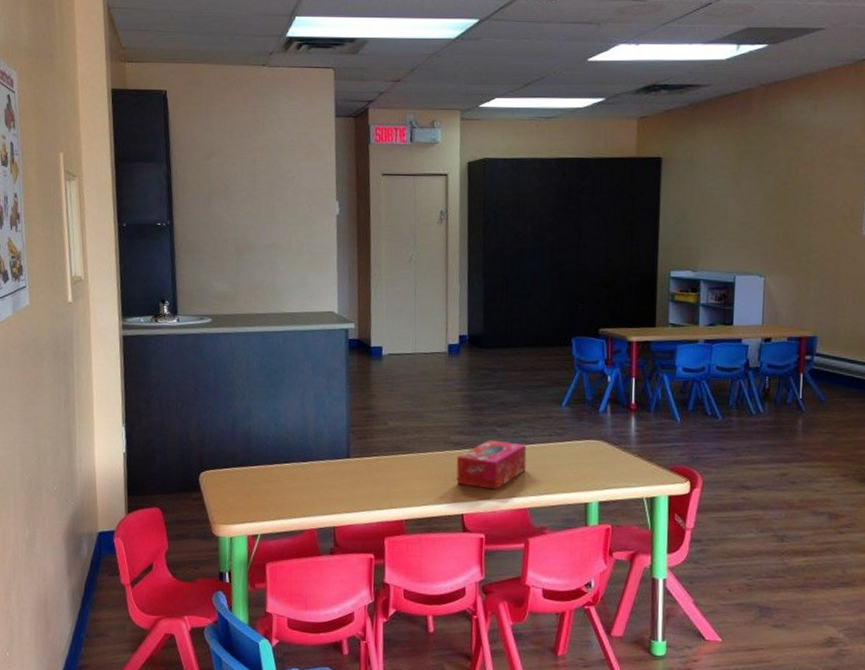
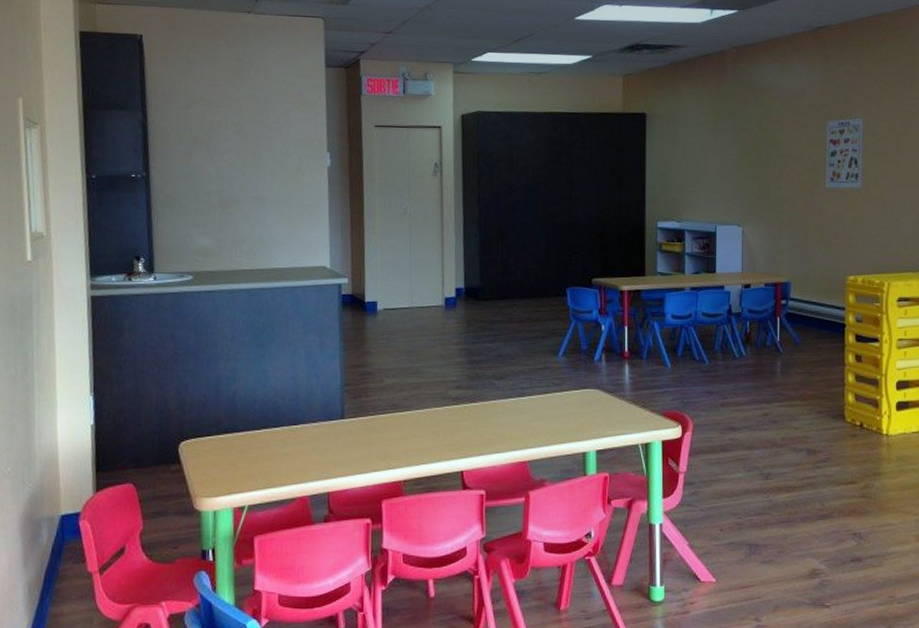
tissue box: present [456,439,527,490] -> none [455,393,525,444]

